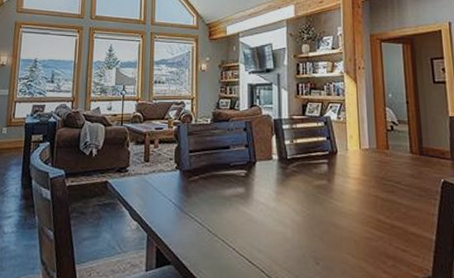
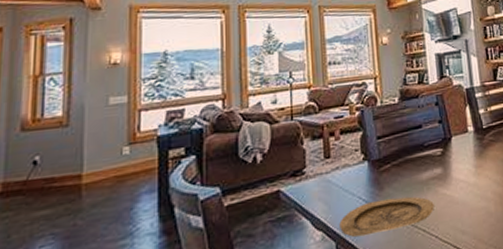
plate: none [151,205,234,234] -> present [339,196,434,238]

